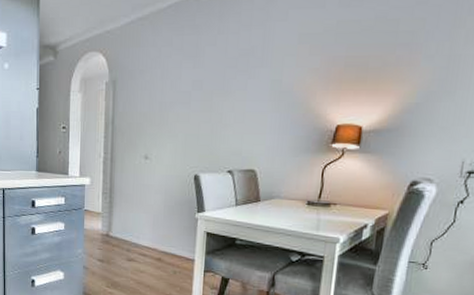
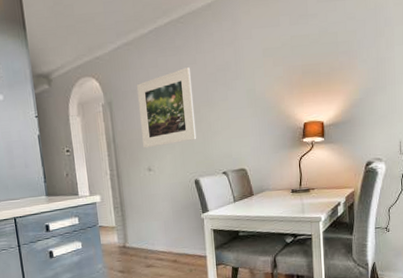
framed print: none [143,49,208,134] -> present [136,67,197,149]

